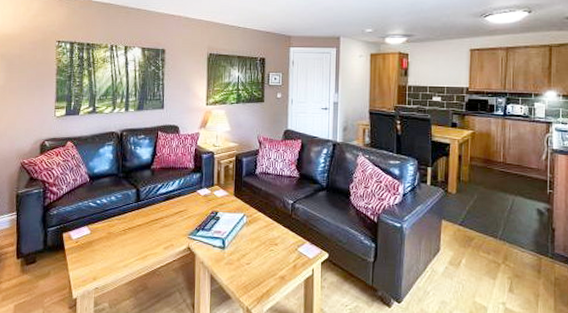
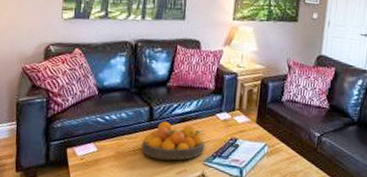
fruit bowl: none [131,201,188,237] -> present [141,121,204,161]

